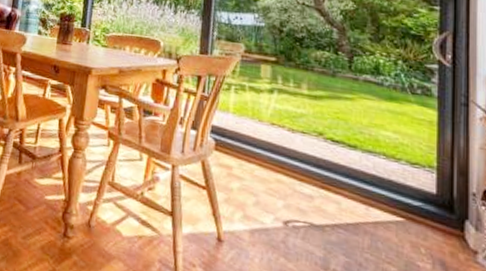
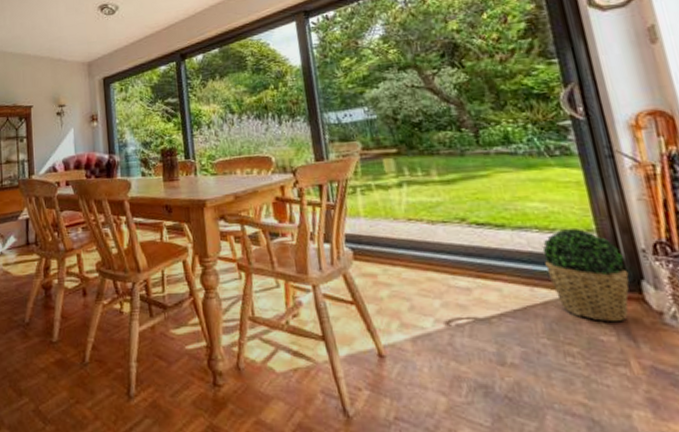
potted plant: none [384,161,456,253] -> present [542,229,629,322]

